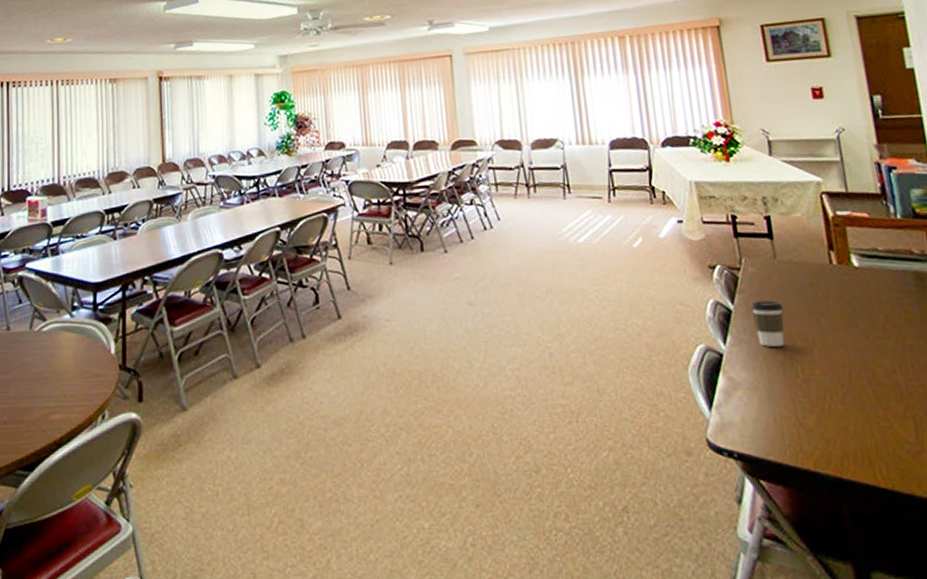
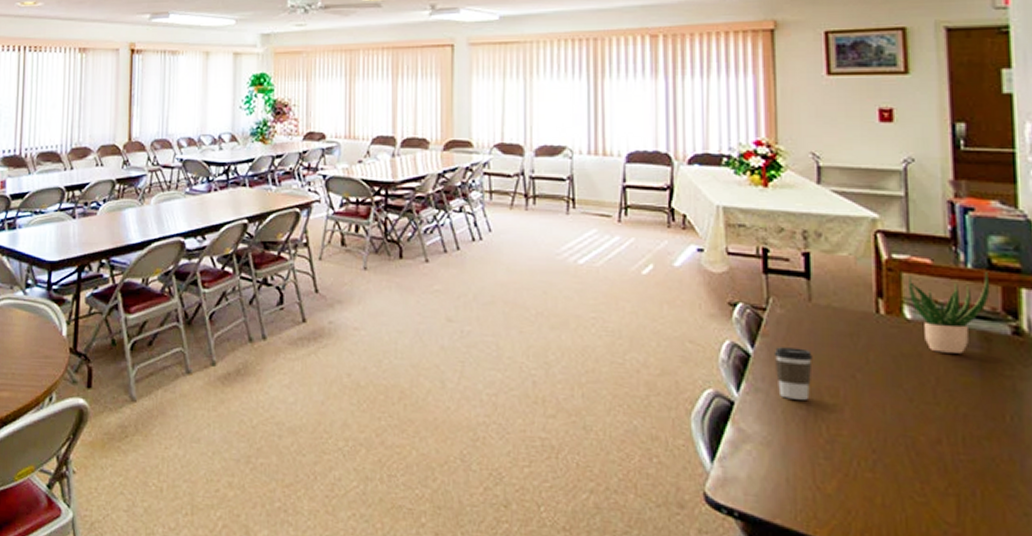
potted plant: none [852,219,918,294] -> present [909,271,990,354]

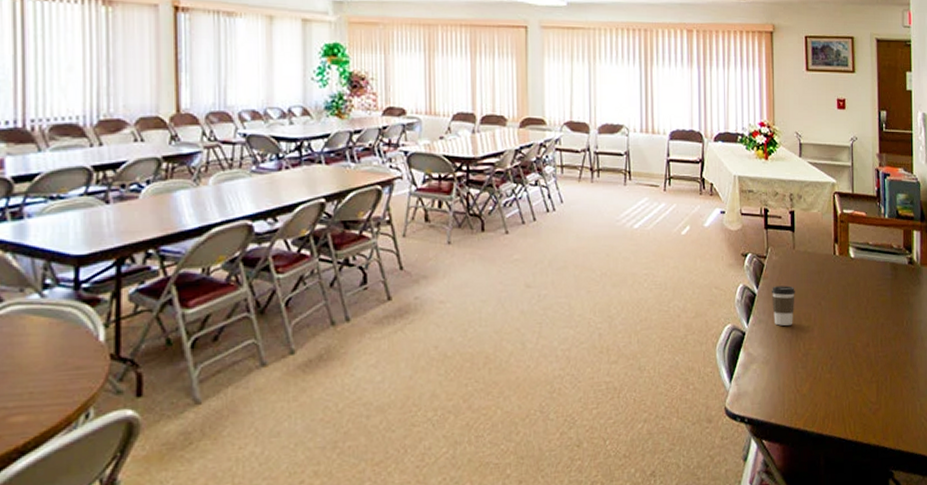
potted plant: present [909,271,990,354] -> none [853,219,897,281]

